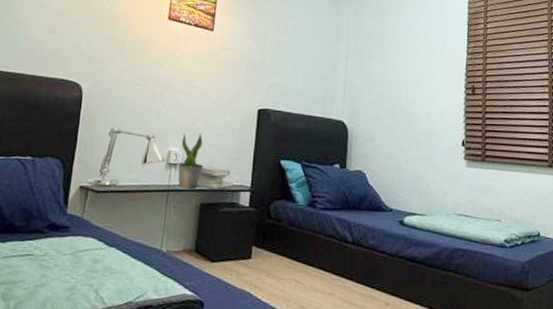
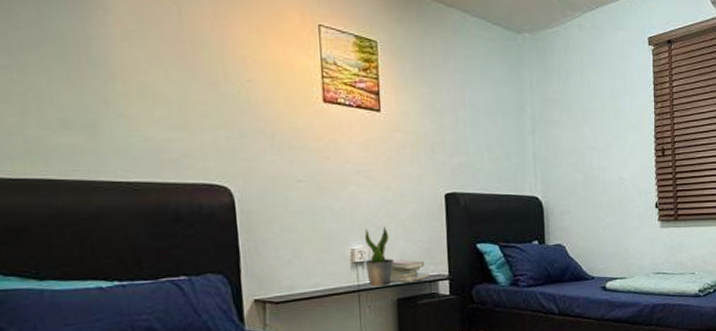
desk lamp: present [86,128,165,187] -> none [260,232,350,297]

